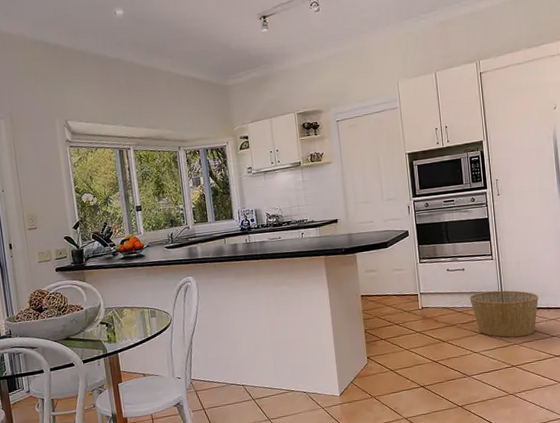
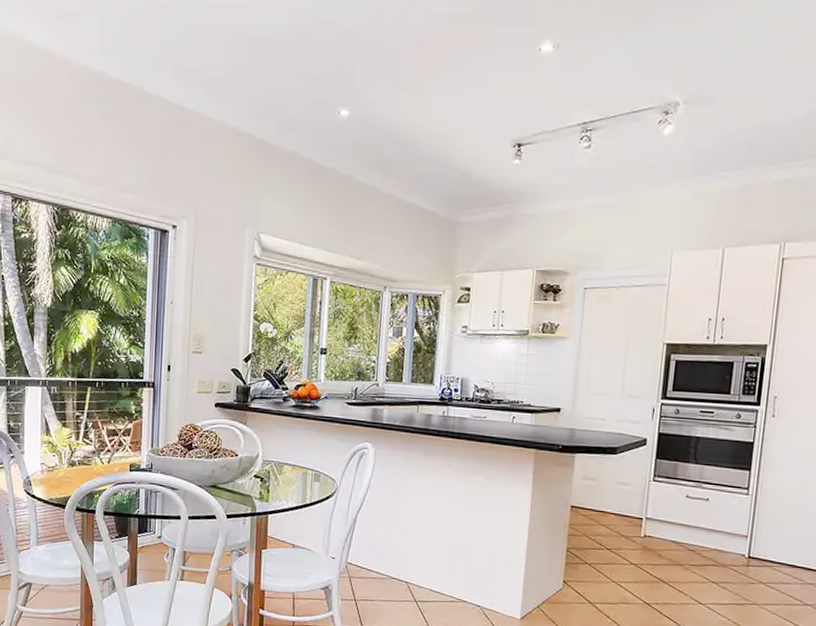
basket: present [469,290,539,338] -> none [707,532,799,597]

